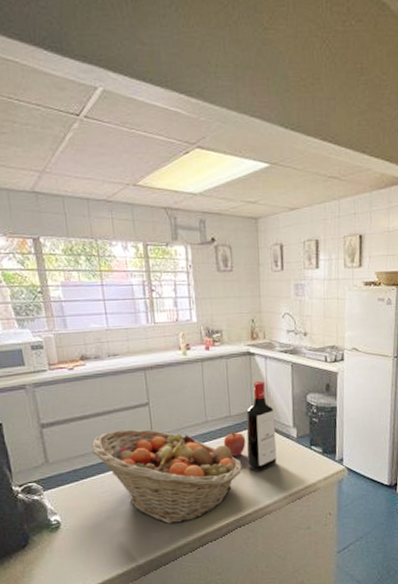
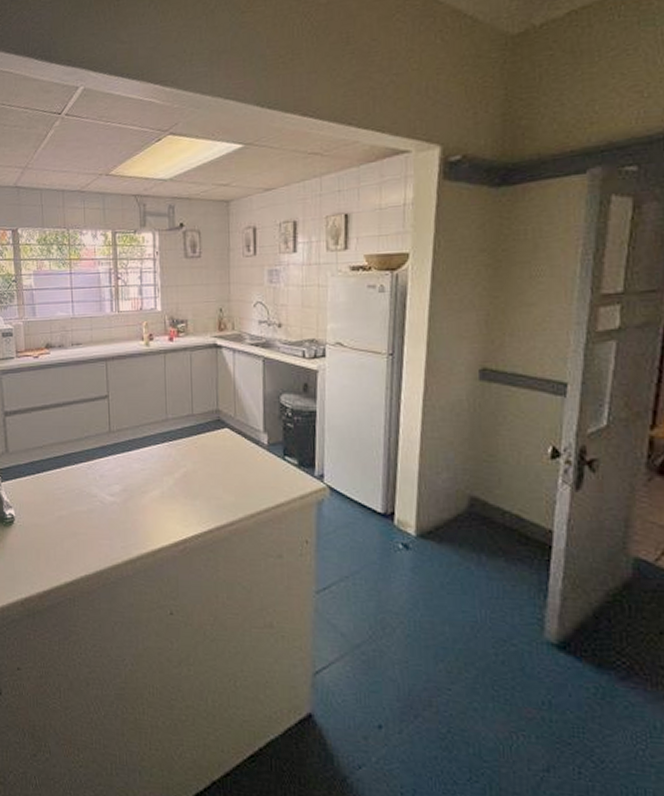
fruit basket: present [92,429,242,524] -> none [50,423,204,533]
apple: present [223,432,246,456] -> none [184,433,209,461]
liquor bottle: present [246,380,277,471] -> none [209,376,244,481]

